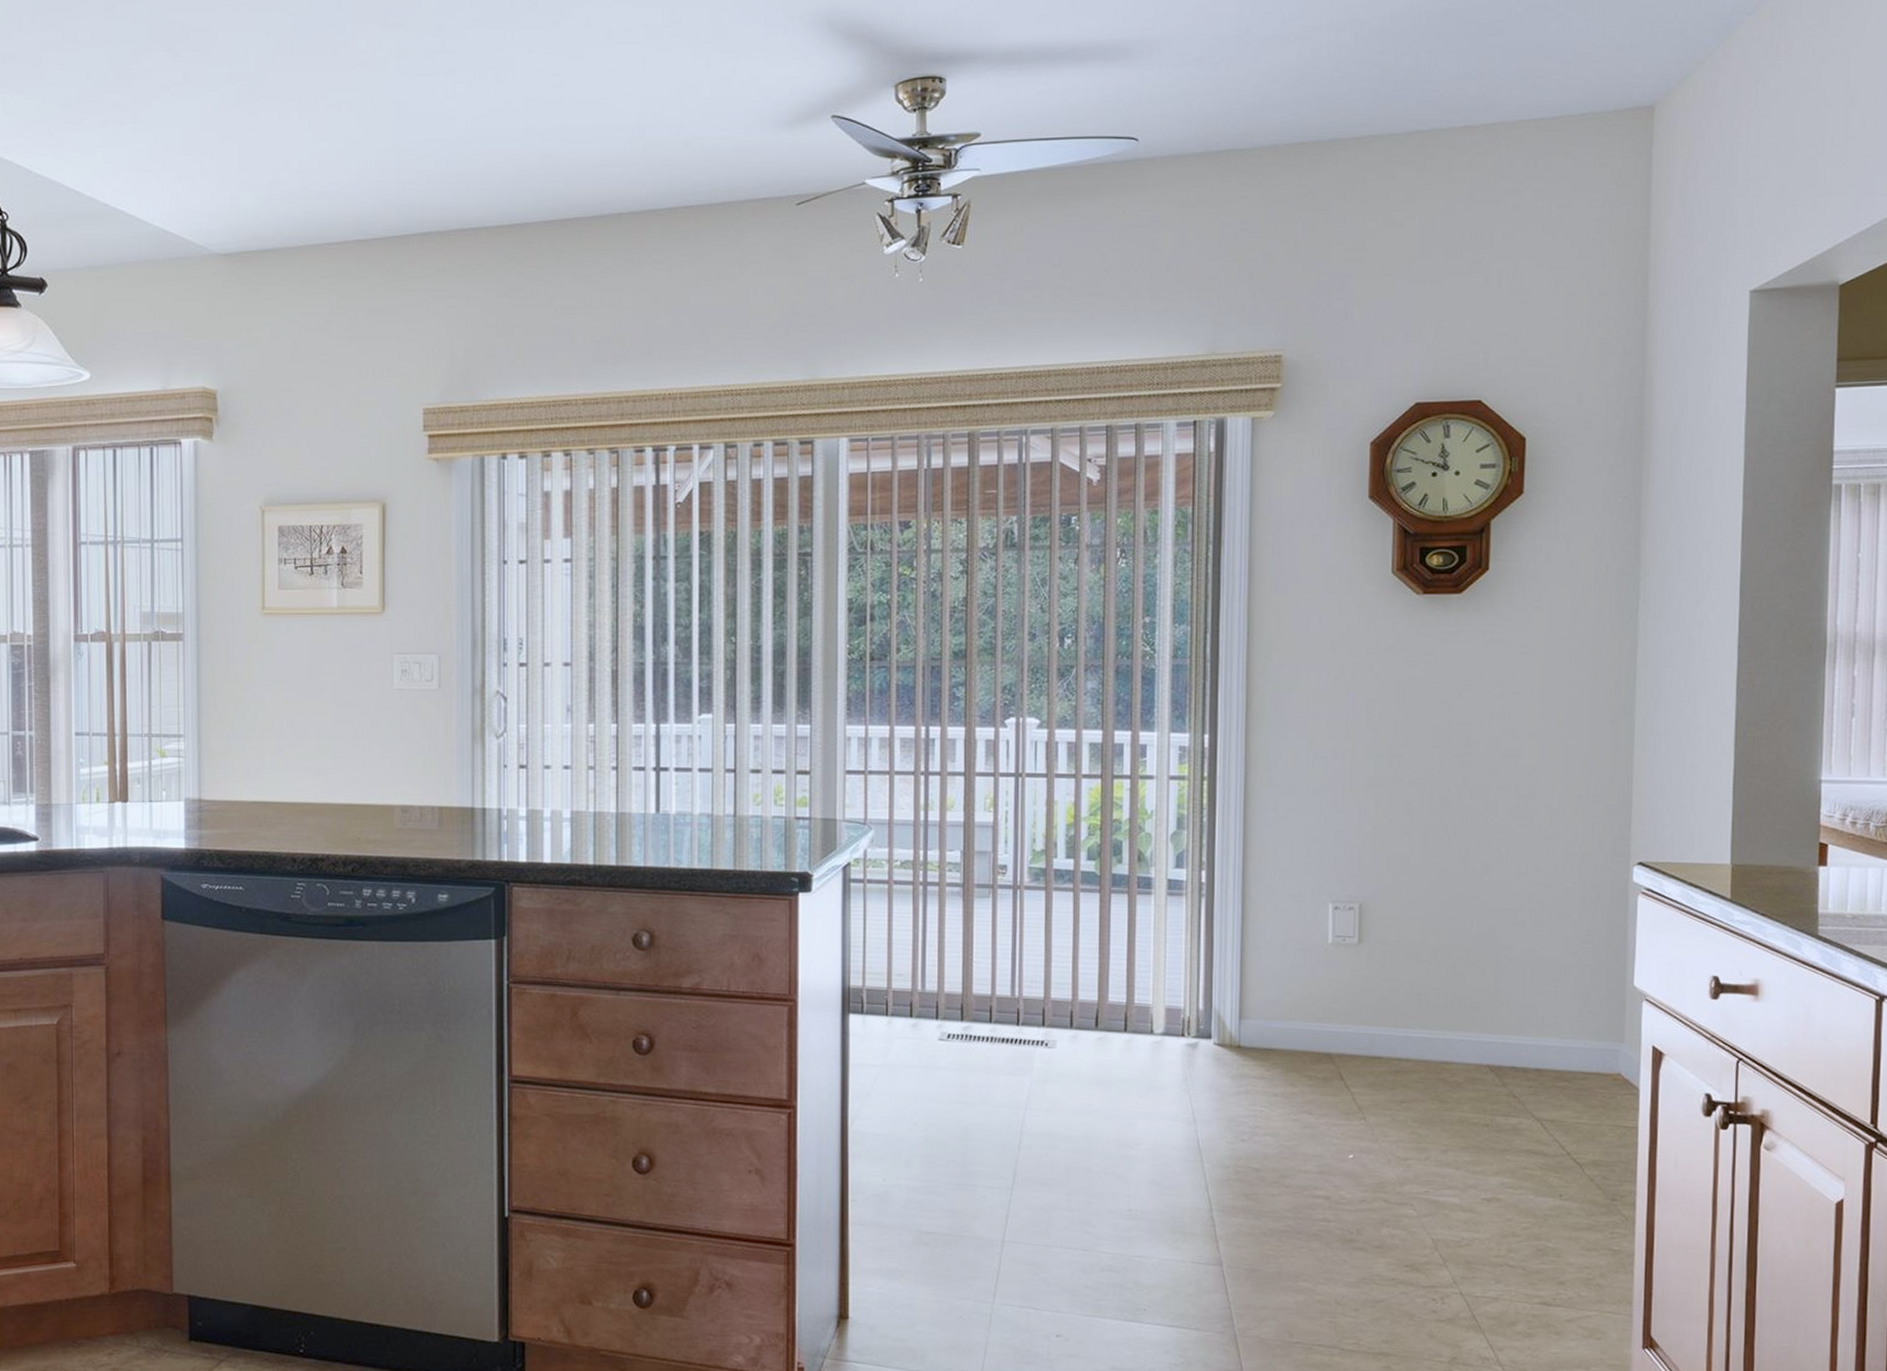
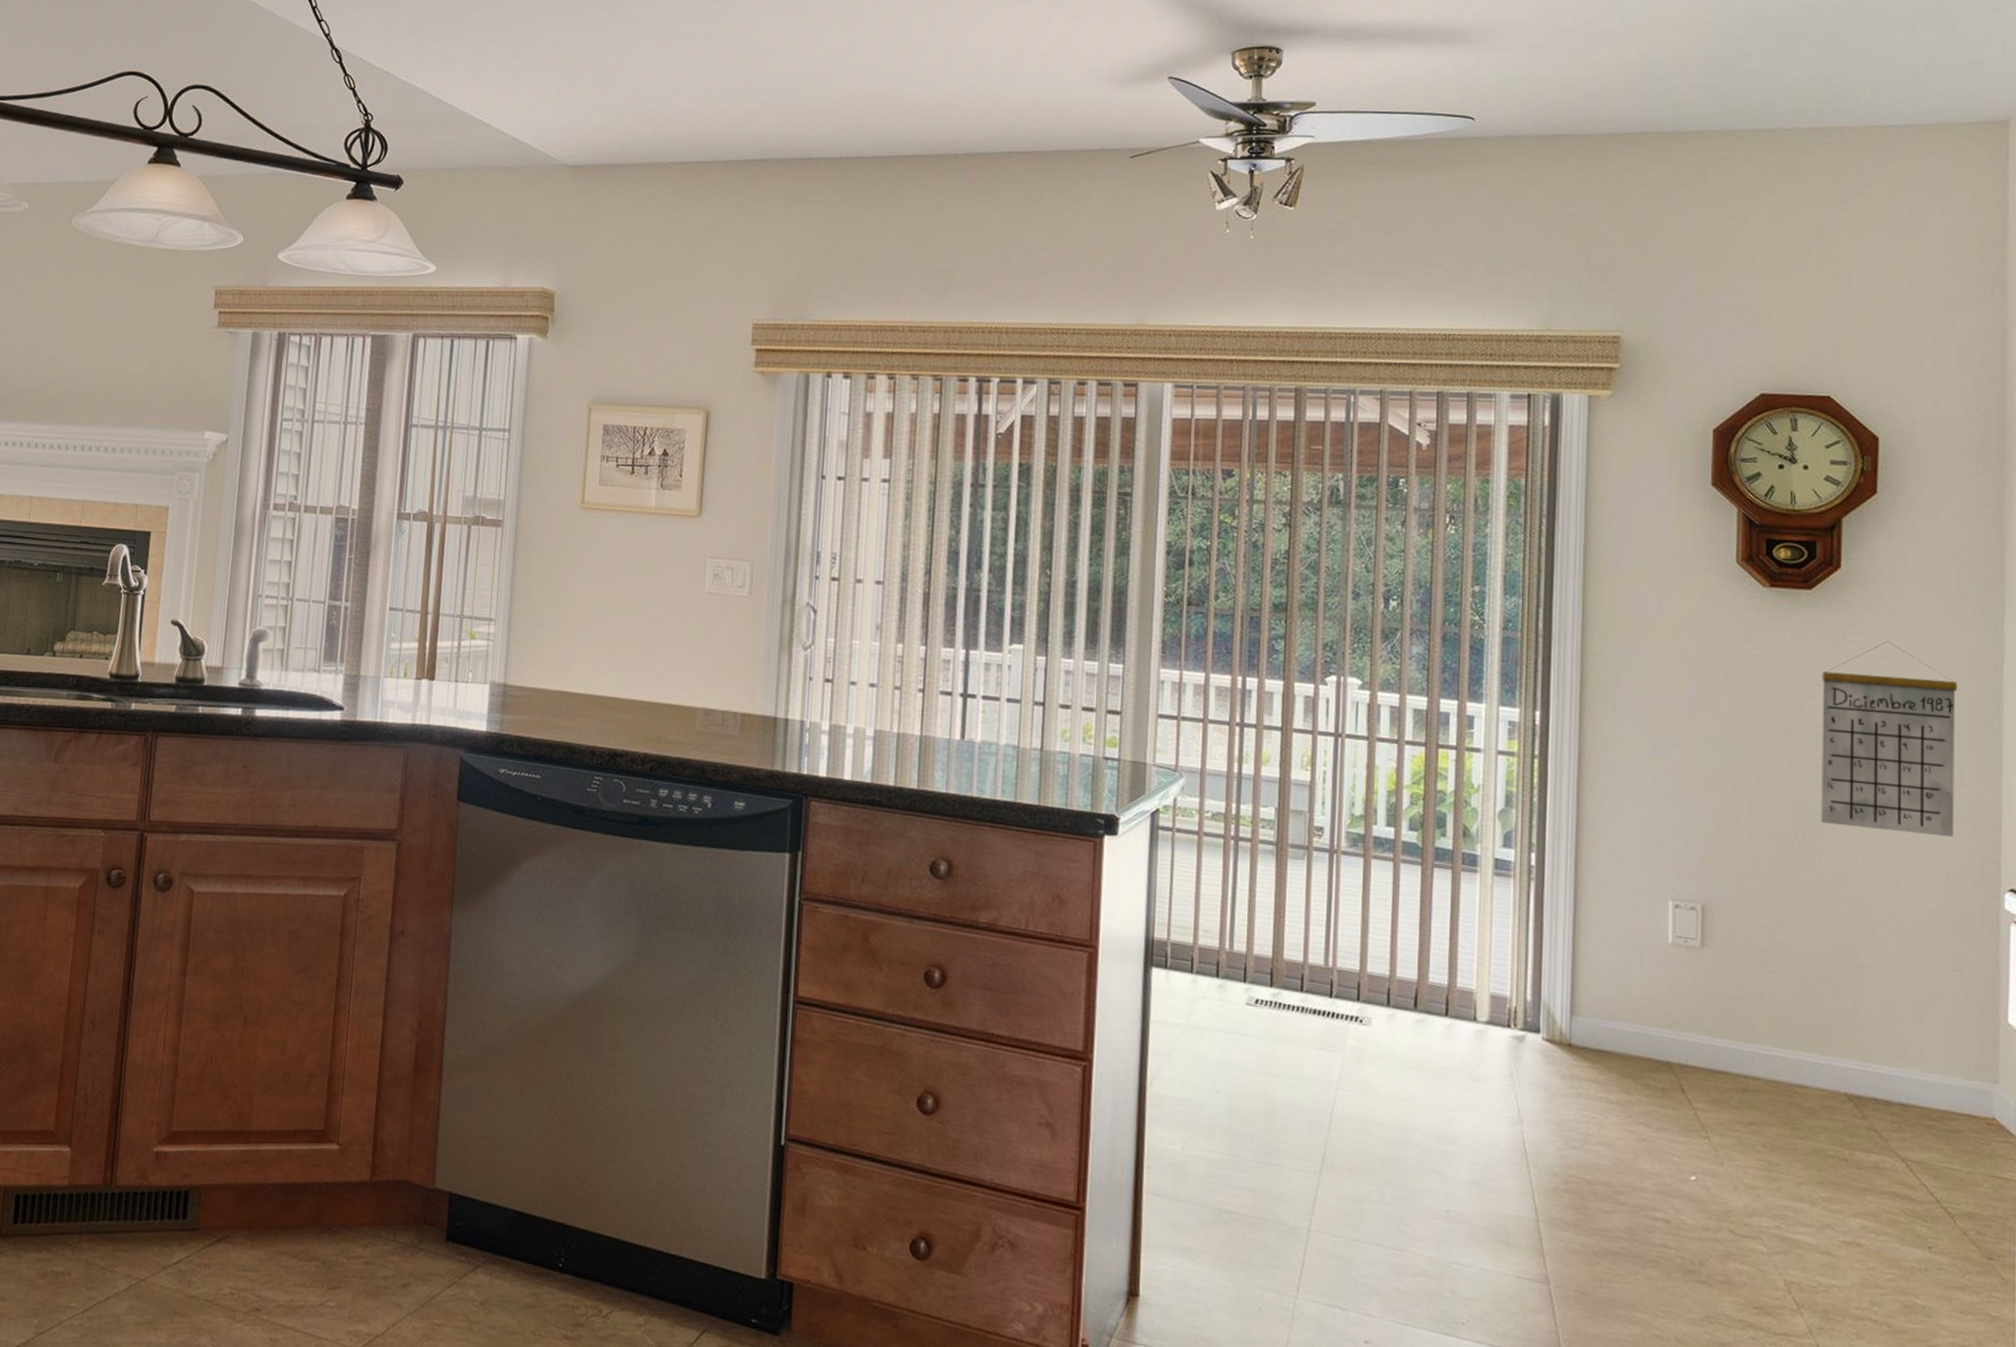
calendar: none [1468,637,1595,819] -> present [1821,641,1957,838]

